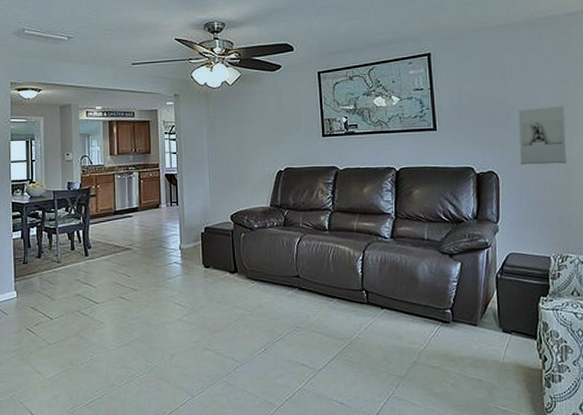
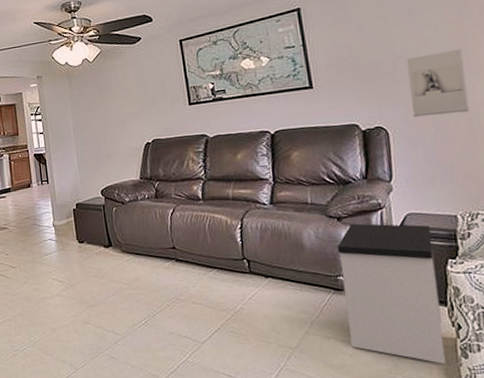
side table: none [447,260,532,393] -> present [337,223,446,364]

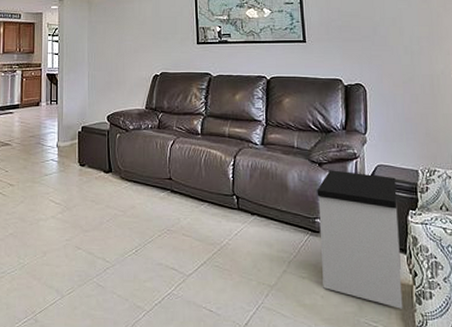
wall sculpture: present [406,48,469,117] -> none [383,23,432,79]

